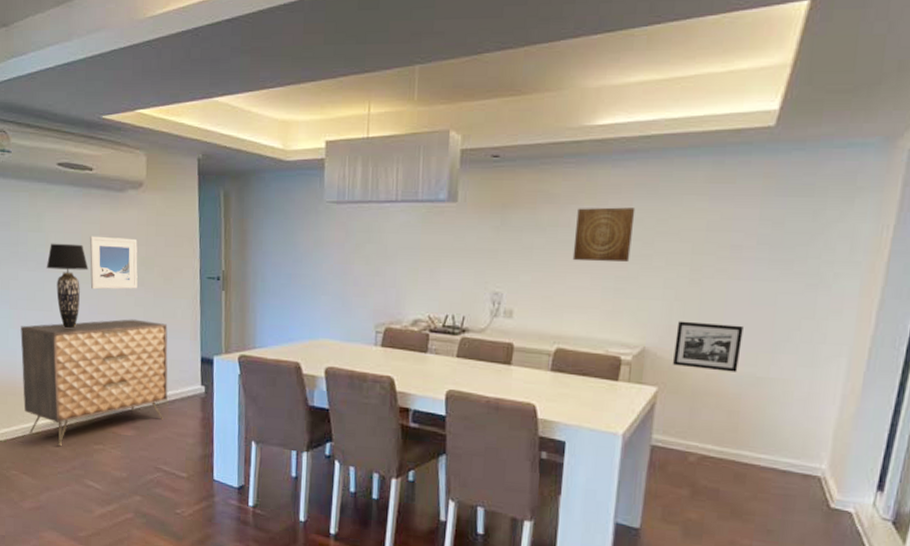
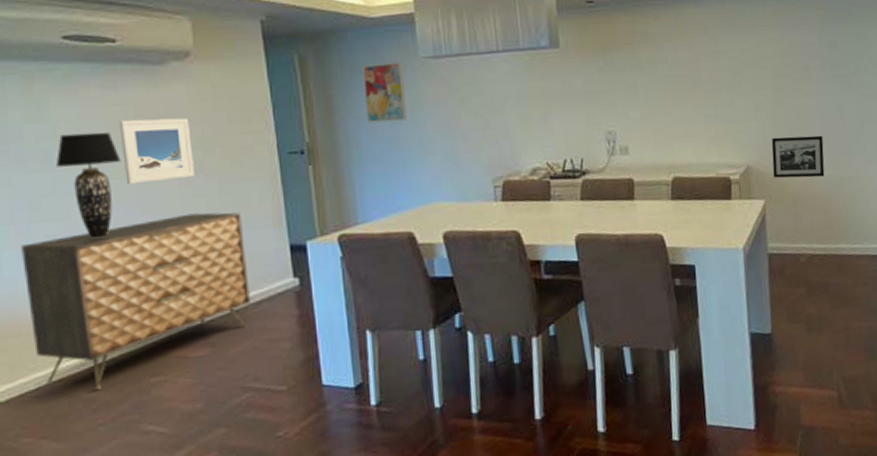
wall art: none [273,204,309,260] -> present [362,62,407,123]
wall art: present [572,207,636,262] -> none [672,41,723,94]

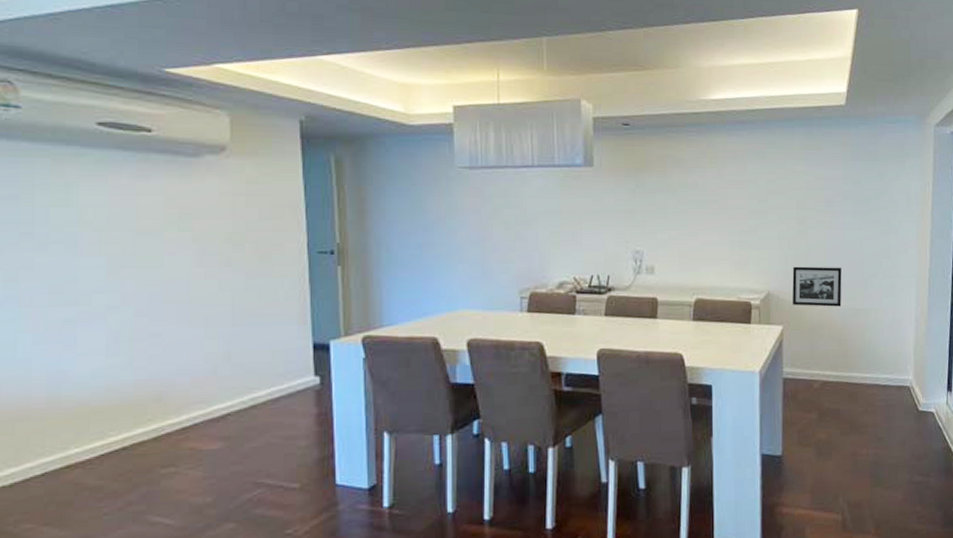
dresser: present [21,212,250,390] -> none [38,306,269,478]
table lamp: present [55,132,121,239] -> none [80,220,148,326]
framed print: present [119,117,194,185] -> none [148,209,222,274]
wall art: present [362,62,407,123] -> none [398,170,439,228]

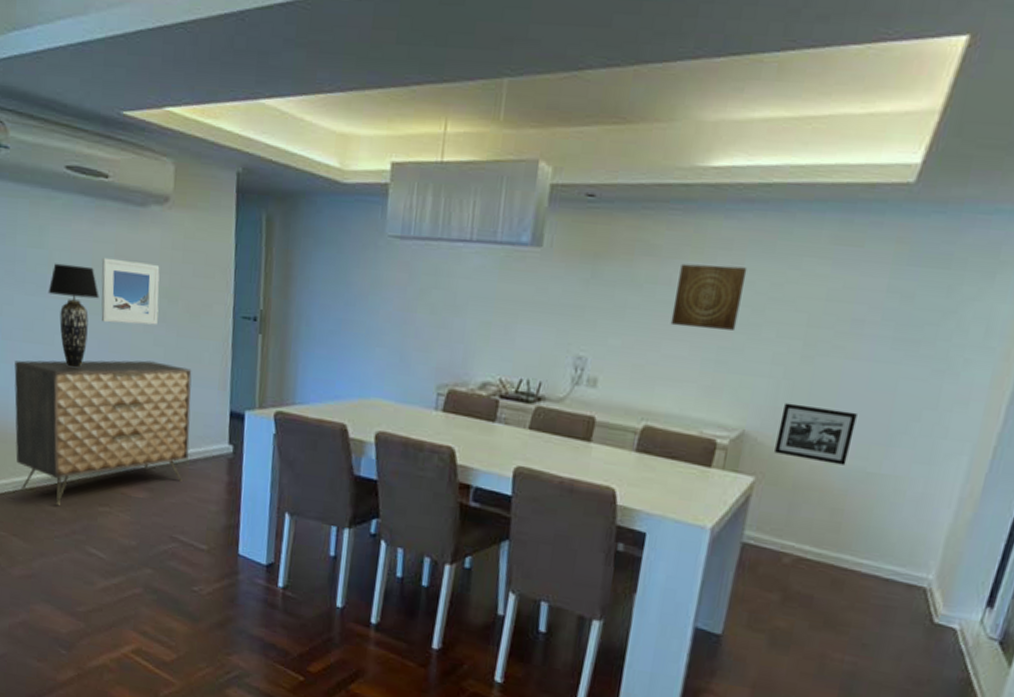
dresser: none [38,306,269,478] -> present [14,360,192,505]
table lamp: none [80,220,148,326] -> present [48,263,99,368]
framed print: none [148,209,222,274] -> present [101,257,160,325]
wall art: none [702,170,750,219] -> present [670,263,748,330]

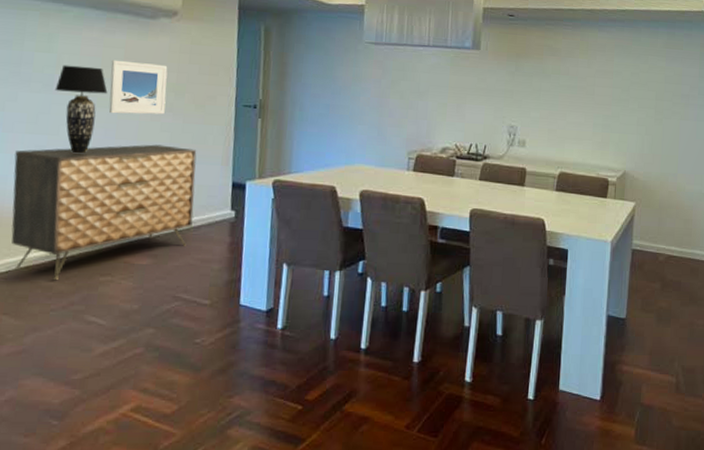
wall art: present [670,263,748,330] -> none [571,60,616,104]
picture frame: present [774,402,858,466] -> none [646,150,692,190]

